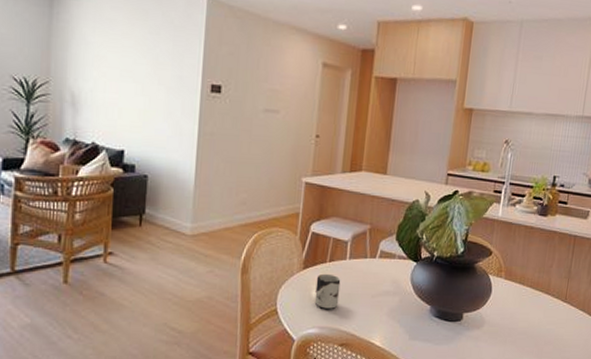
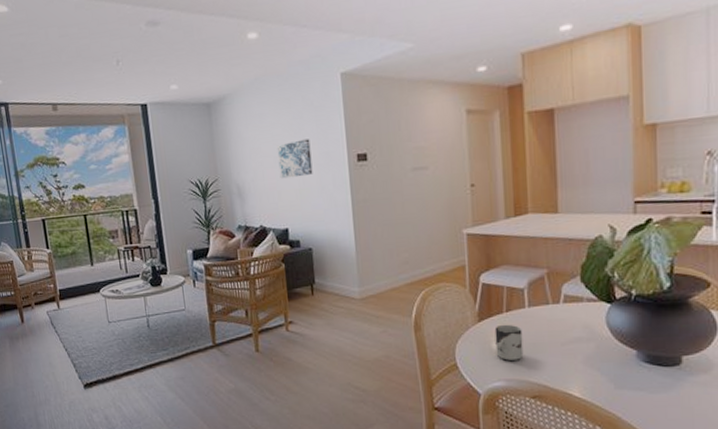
wall art: none [123,57,164,97] -> present [277,139,313,179]

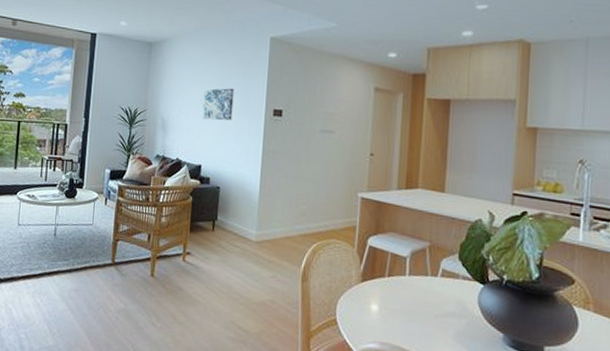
cup: present [494,324,524,362] -> none [374,288,401,326]

